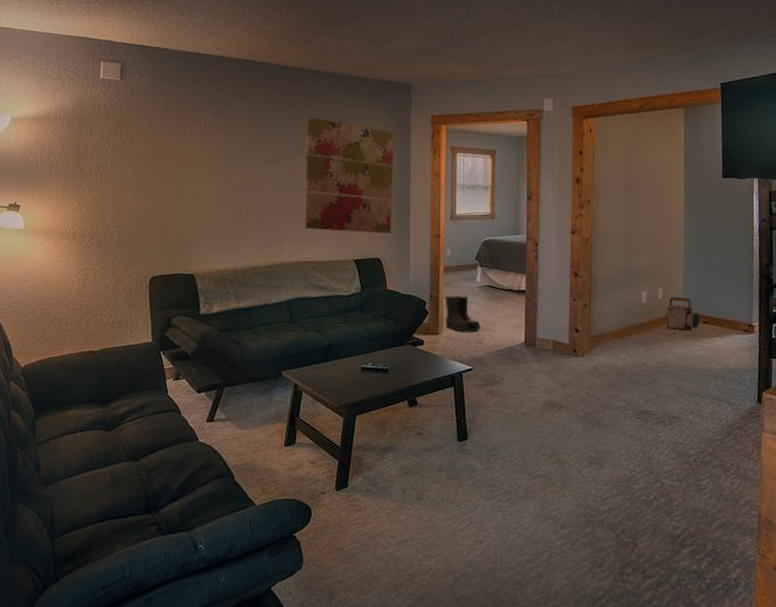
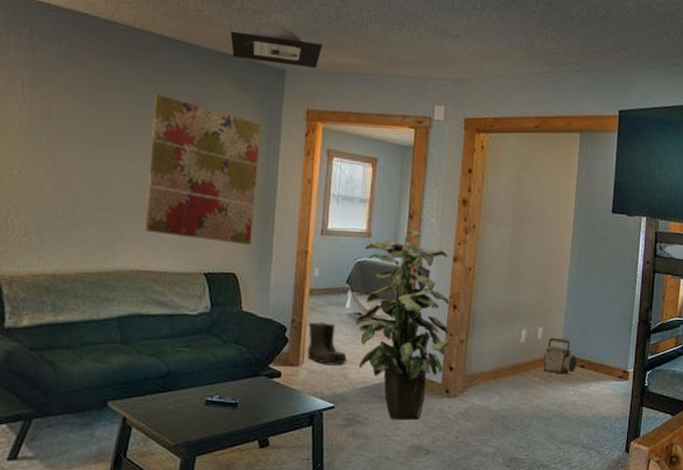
ceiling light: none [364,50,441,81] -> present [230,26,323,68]
indoor plant: none [485,209,577,379] -> present [355,230,453,421]

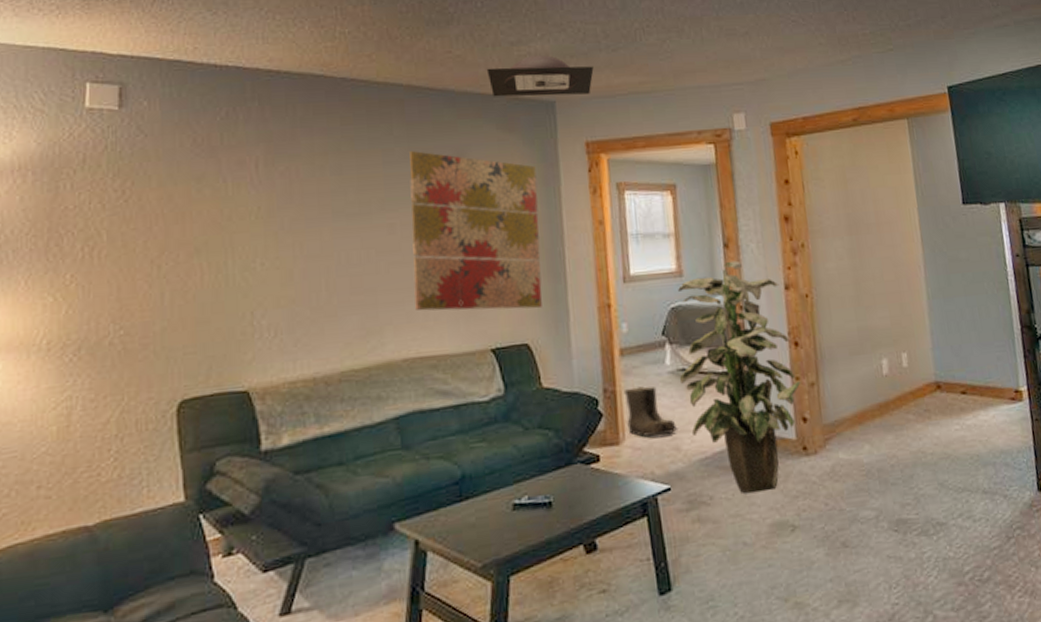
lantern: present [543,337,578,374] -> none [914,362,957,406]

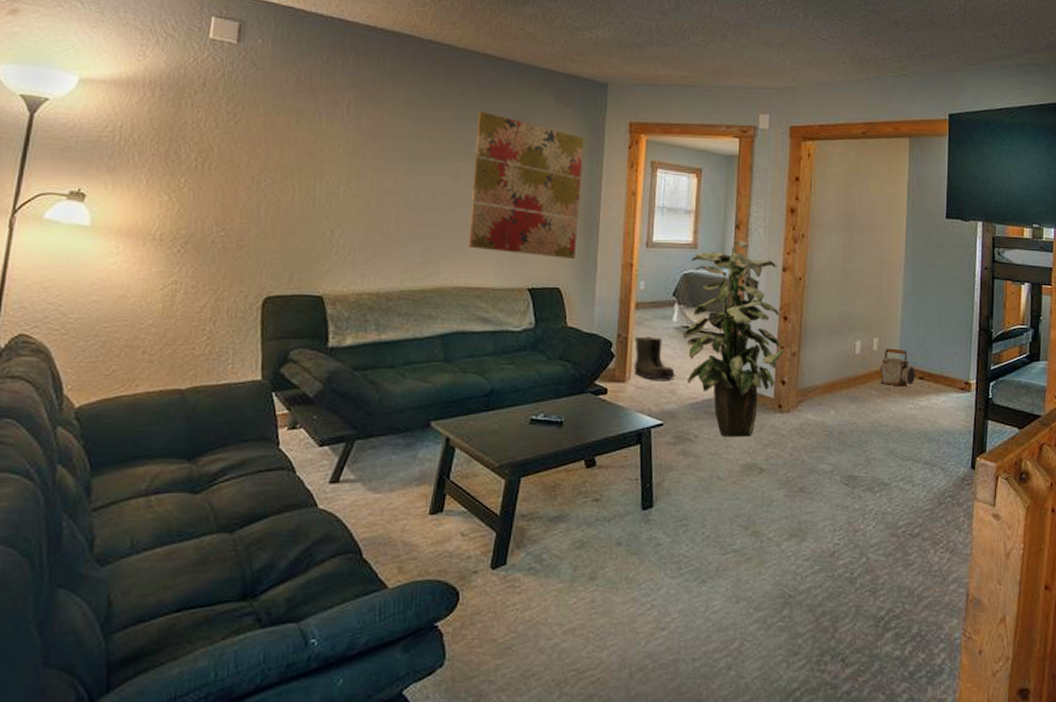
ceiling light: present [486,55,594,97] -> none [552,41,645,81]
lantern: none [914,362,957,406] -> present [880,348,916,387]

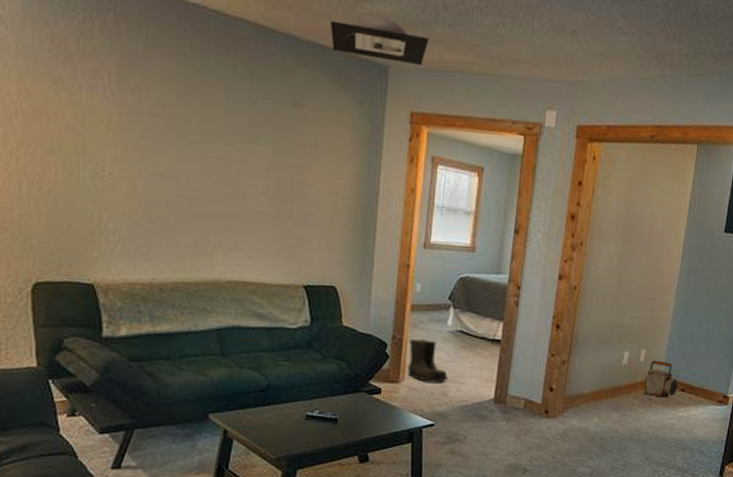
wall art: present [469,111,584,260] -> none [243,90,363,258]
ceiling light: none [552,41,645,81] -> present [330,15,429,65]
indoor plant: present [682,240,785,438] -> none [456,245,555,440]

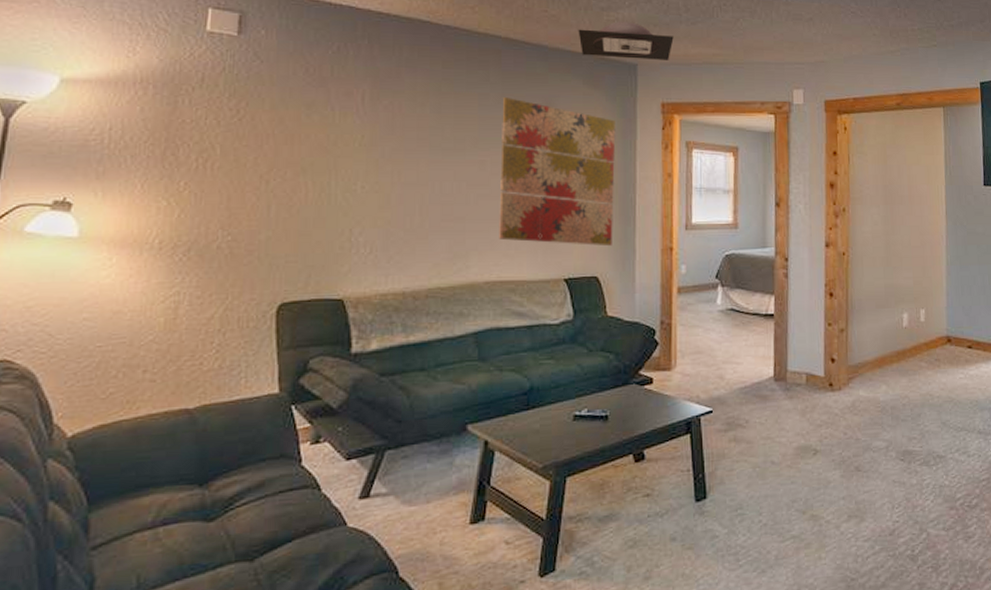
wall art: none [243,90,363,258] -> present [499,97,616,247]
boots: present [407,338,449,382] -> none [678,321,723,366]
lantern: present [643,360,679,398] -> none [928,318,965,357]

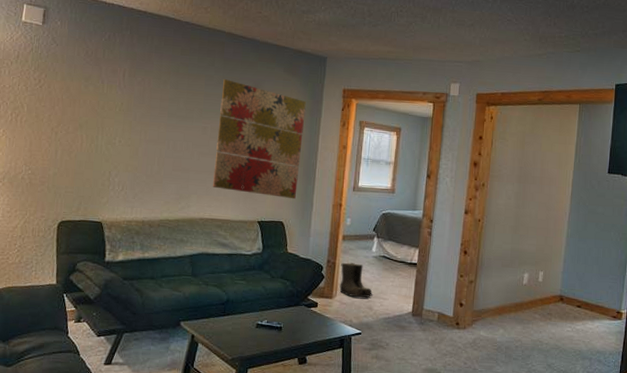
ceiling light: present [578,21,674,60] -> none [283,22,358,55]
boots: none [678,321,723,366] -> present [339,262,373,298]

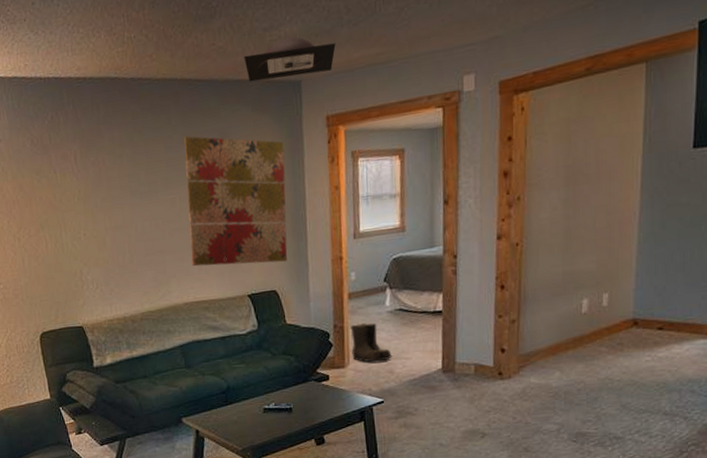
ceiling light: none [283,22,358,55] -> present [243,37,336,82]

